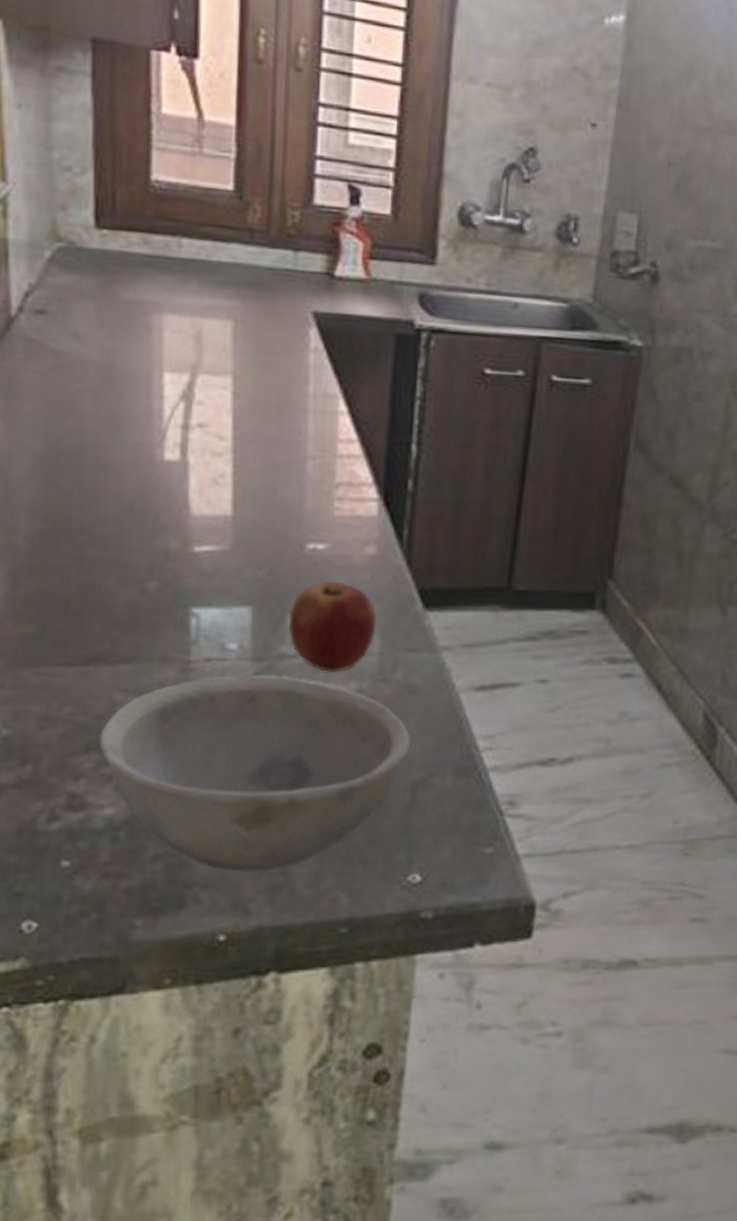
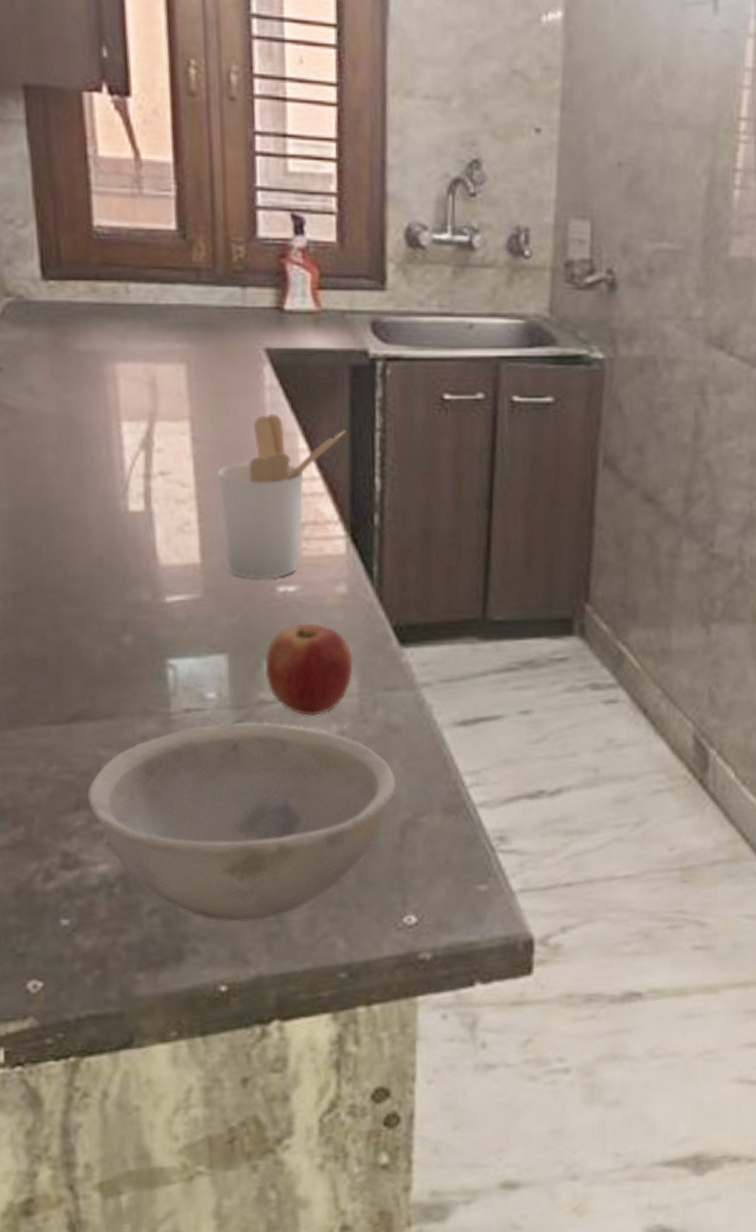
utensil holder: none [254,375,386,535] -> present [216,413,346,578]

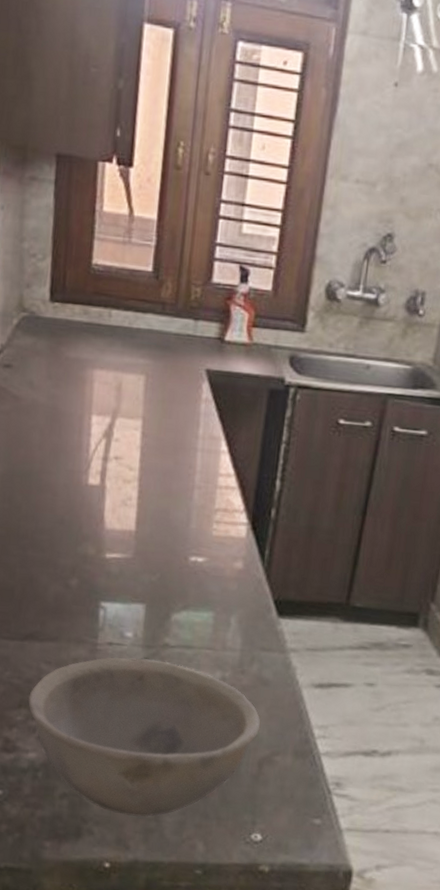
utensil holder: present [216,413,346,578] -> none [154,420,259,550]
apple: present [264,624,354,717] -> none [172,588,240,663]

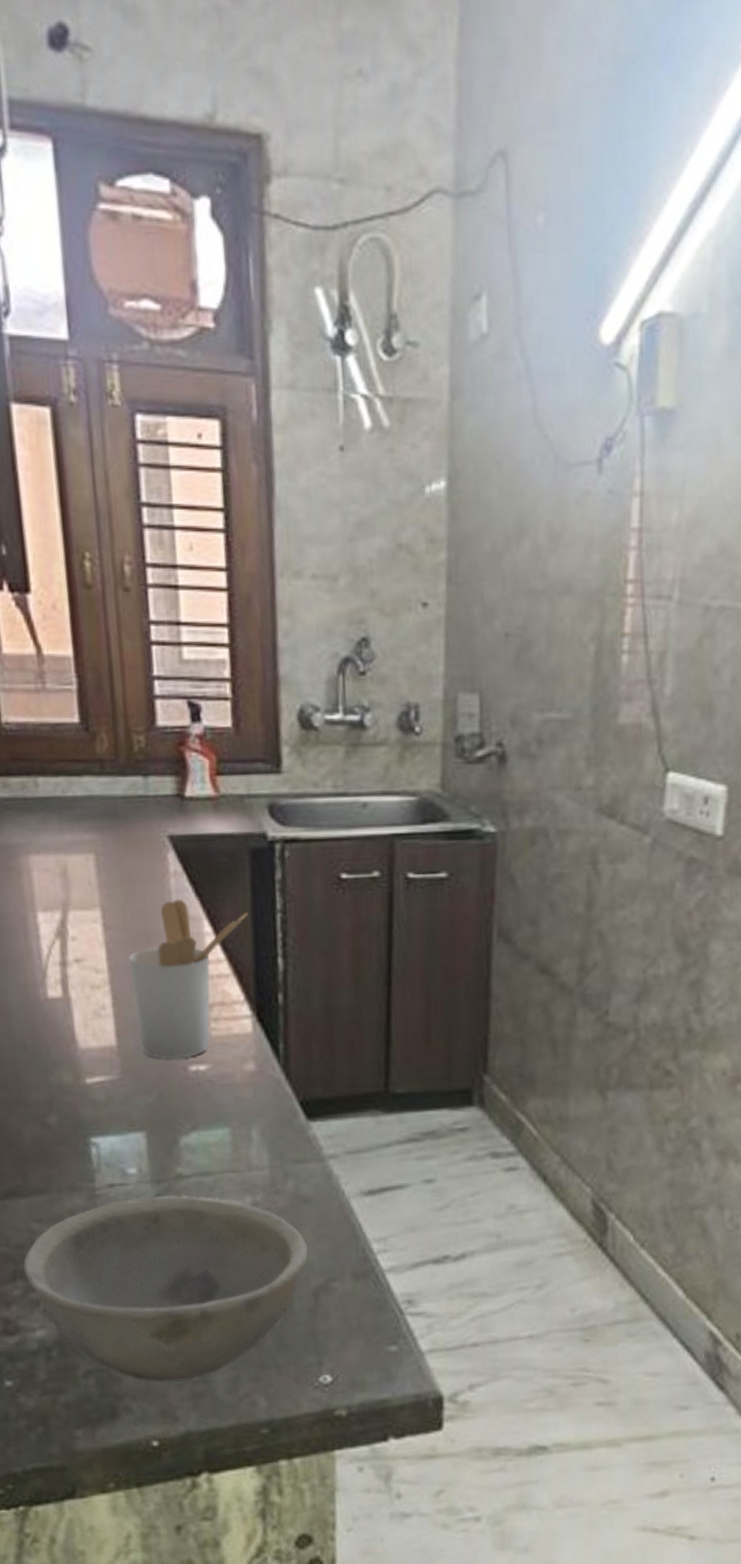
utensil holder: none [154,420,259,550] -> present [128,899,248,1059]

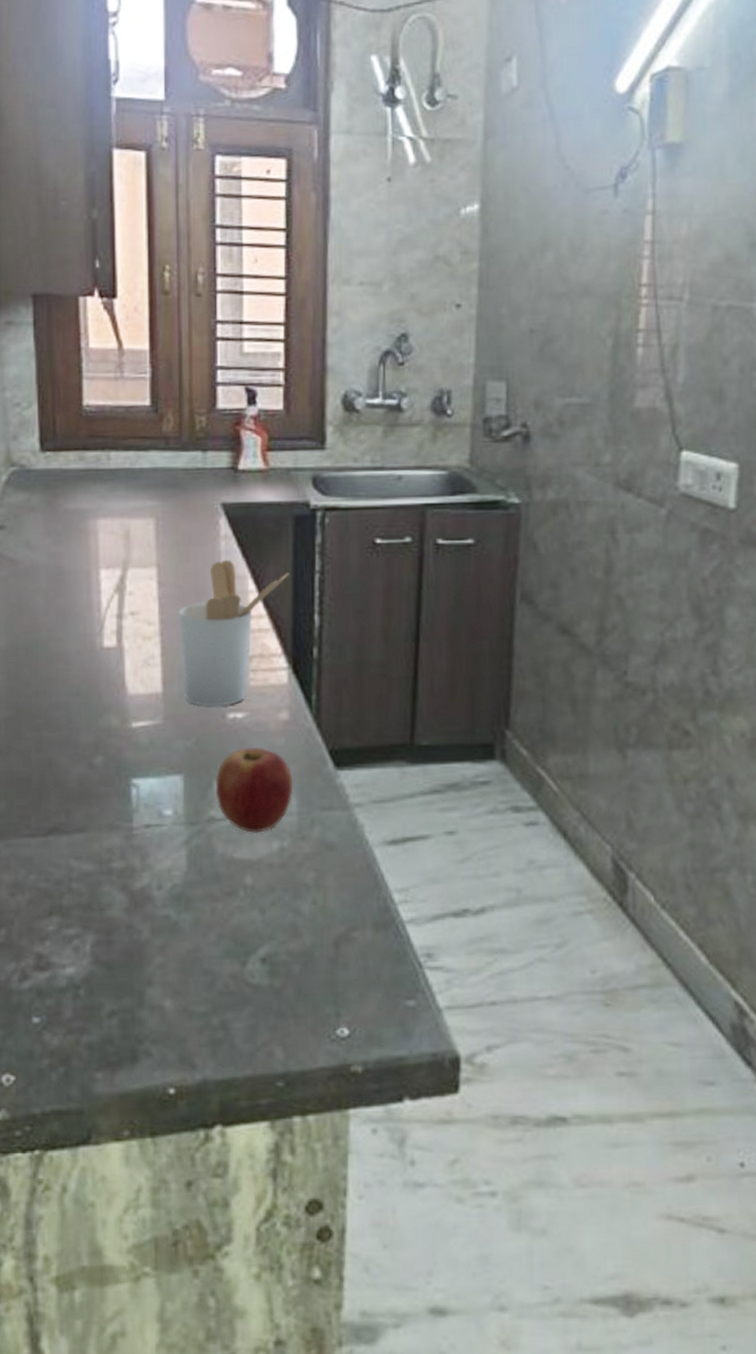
bowl: present [22,1195,309,1383] -> none [59,837,331,1028]
apple: none [180,1101,264,1190] -> present [215,748,294,834]

